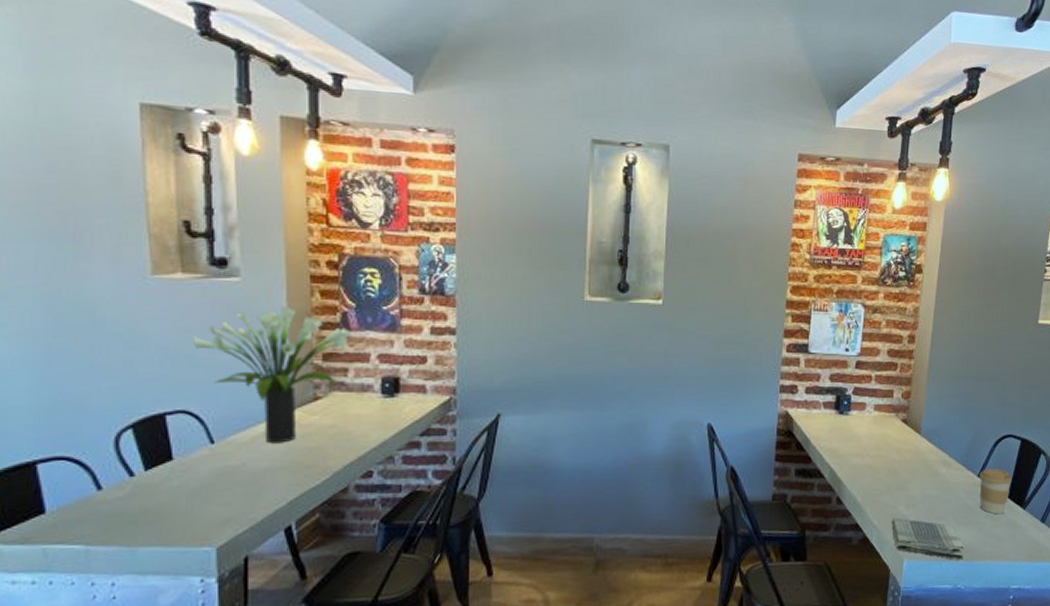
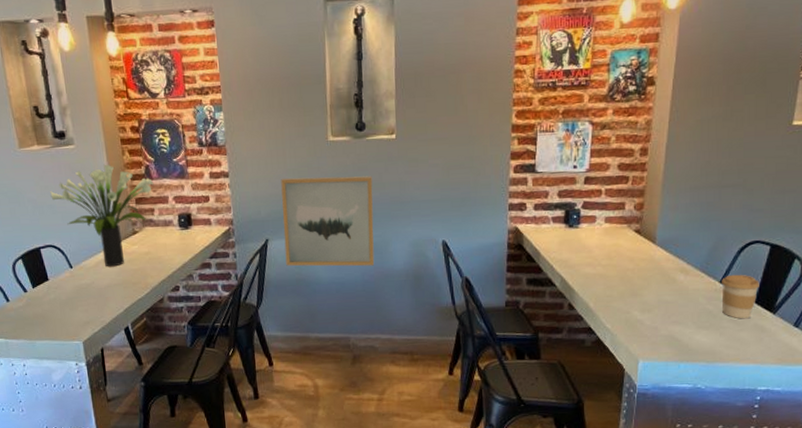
wall art: none [521,340,633,451] -> present [281,176,375,267]
dish towel: present [892,517,965,561] -> none [626,322,705,362]

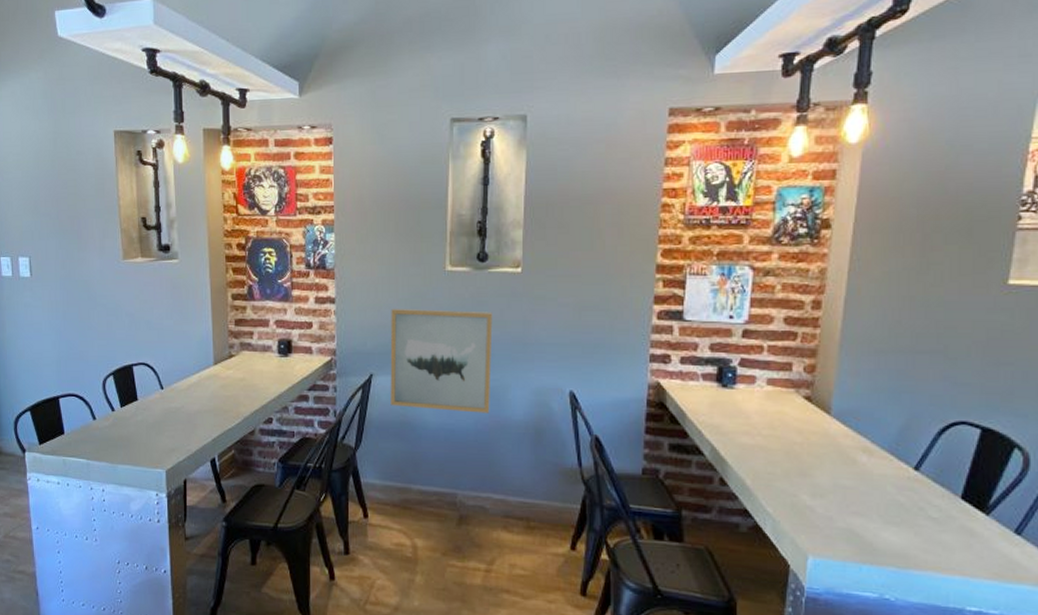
potted plant: present [50,164,154,267] -> none [149,281,256,392]
coffee cup: present [721,274,760,319] -> none [916,460,967,518]

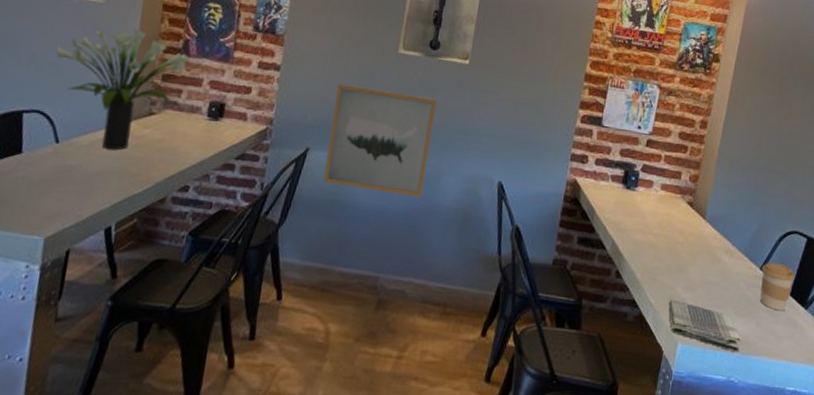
potted plant: none [149,281,256,392] -> present [56,28,190,151]
dish towel: none [792,507,895,567] -> present [669,299,741,353]
coffee cup: none [916,460,967,518] -> present [760,262,795,311]

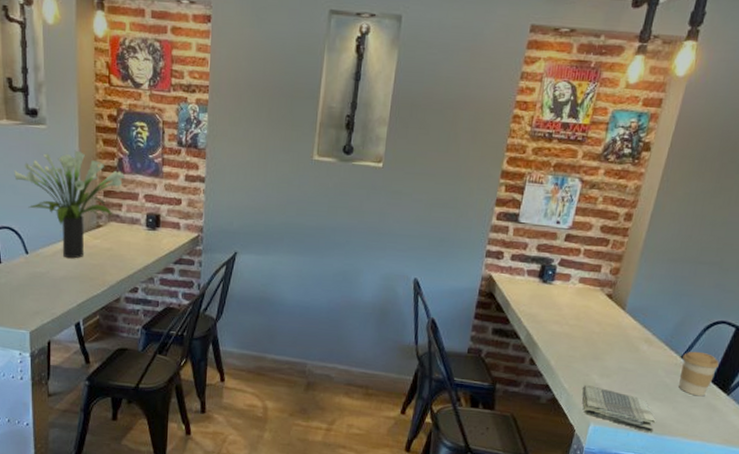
wall art: present [323,83,437,198] -> none [252,191,353,294]

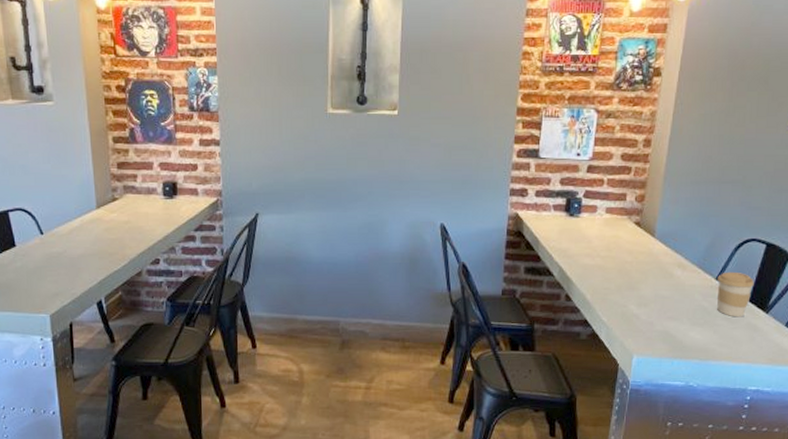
potted plant: present [14,150,126,259] -> none [23,124,139,235]
dish towel: present [582,384,656,433] -> none [622,315,699,360]

